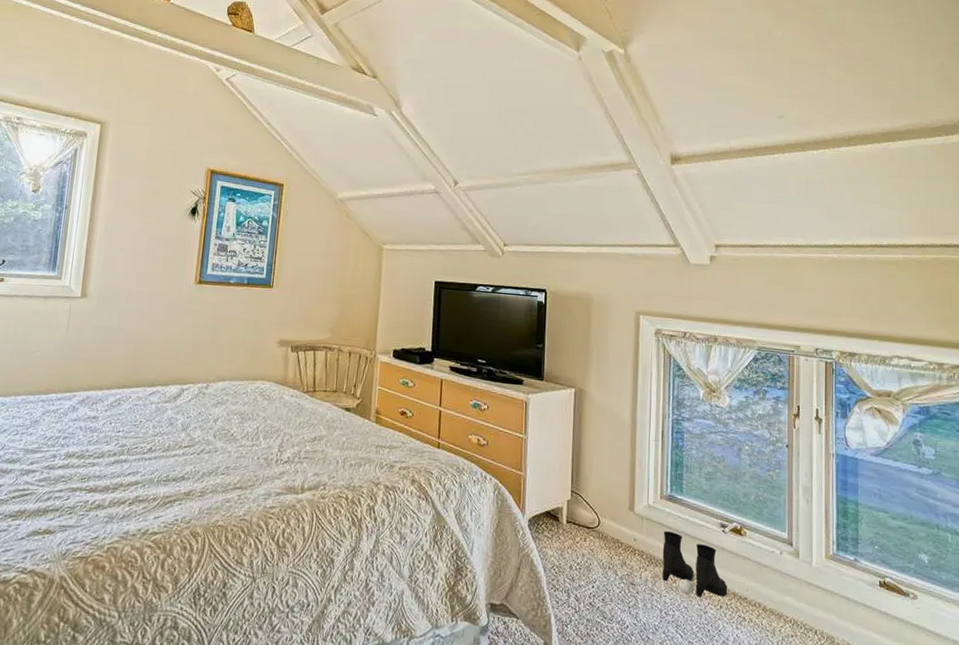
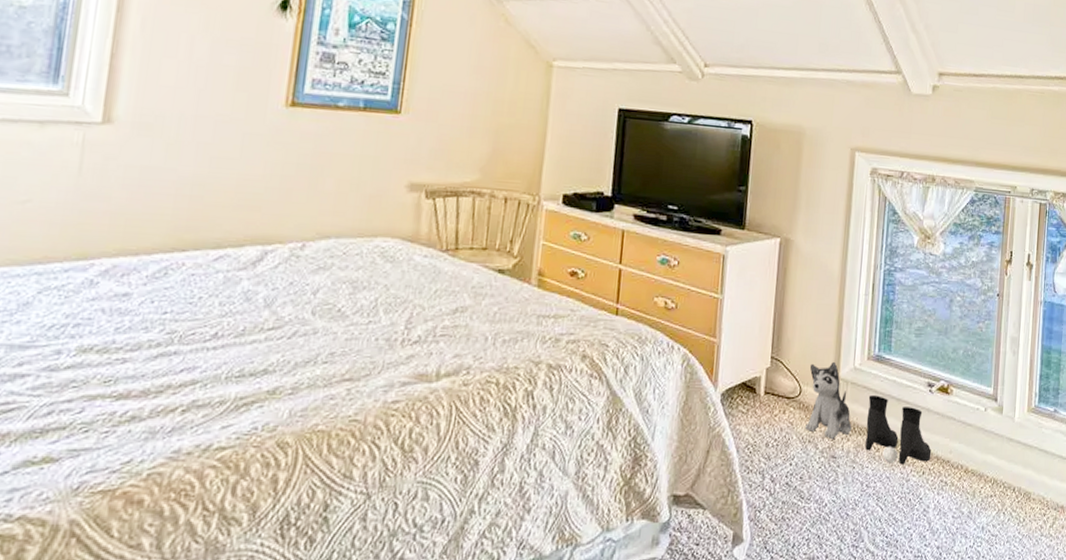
plush toy: none [605,498,649,567] -> present [805,361,852,439]

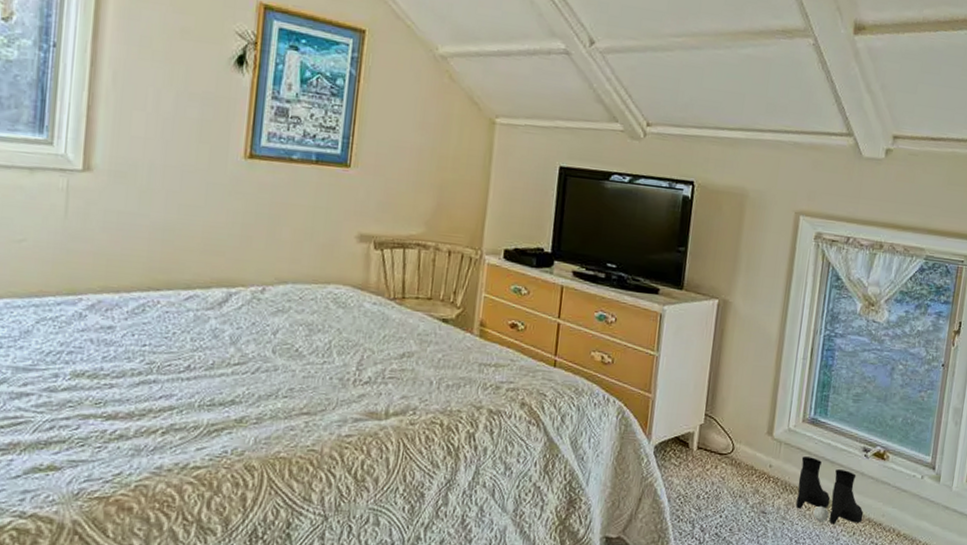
plush toy: present [805,361,852,439] -> none [736,422,784,495]

